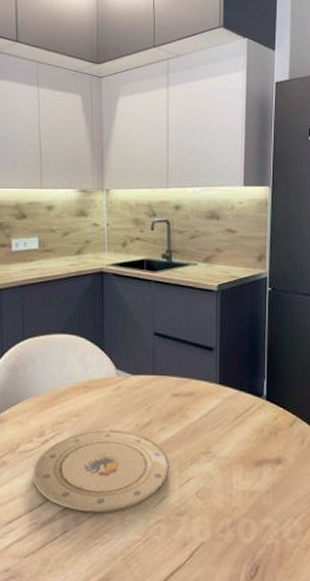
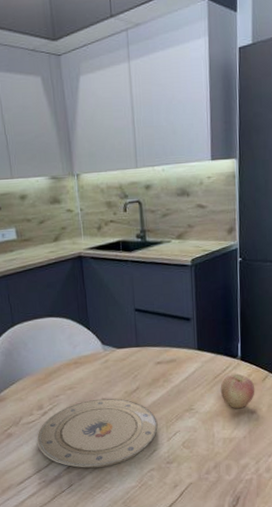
apple: none [242,415,281,457] -> present [220,373,255,409]

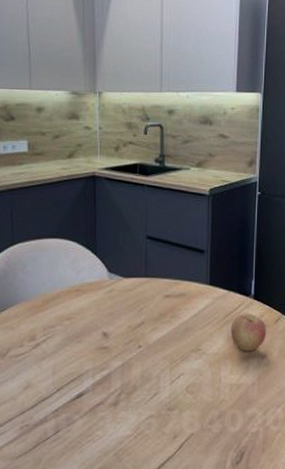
plate: present [36,398,158,469] -> none [23,332,161,413]

